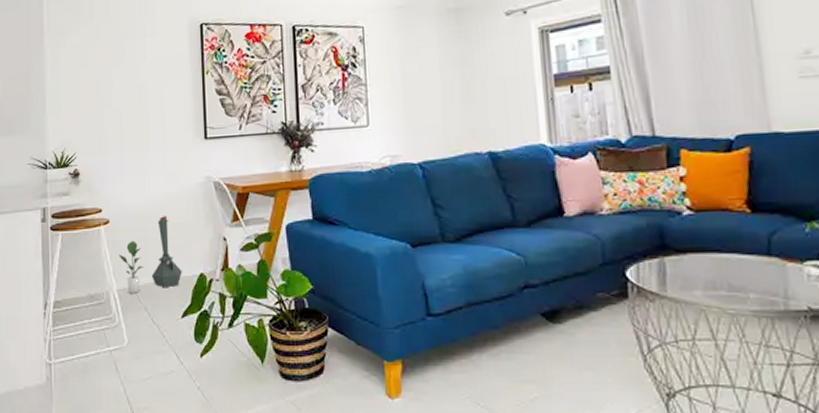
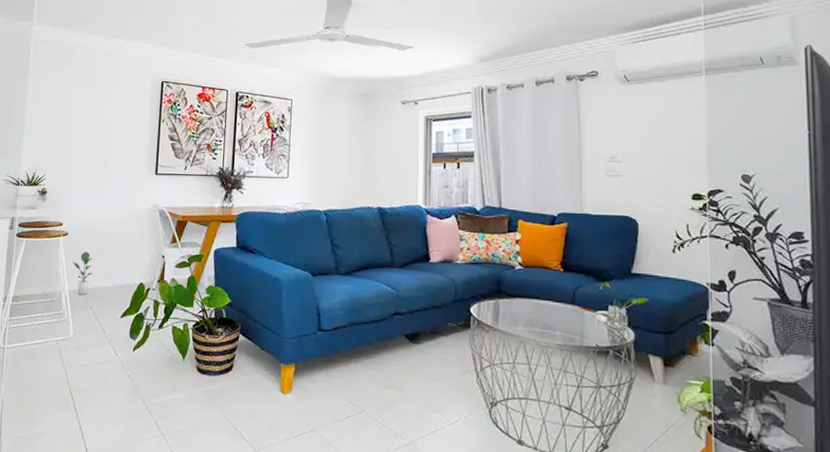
lantern: present [151,216,182,287] -> none [99,233,125,292]

